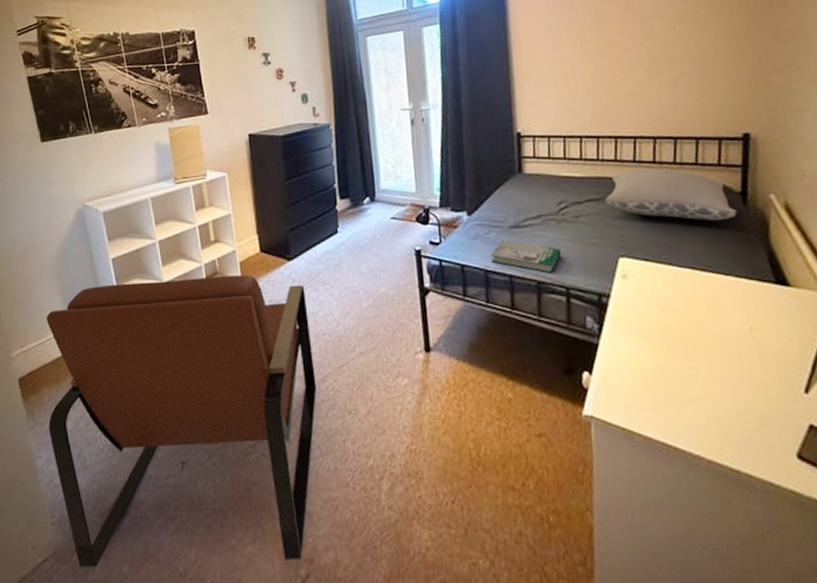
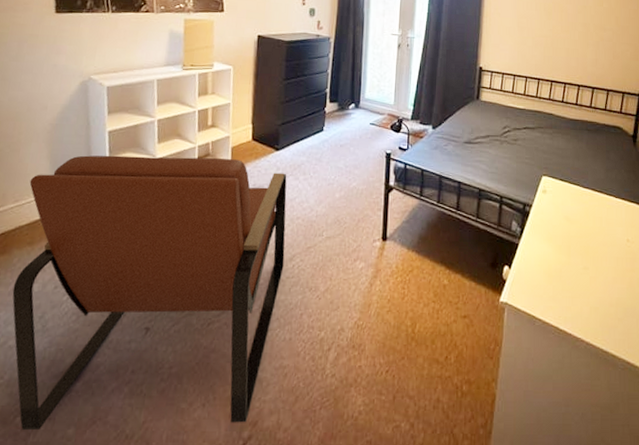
book: present [491,240,562,273] -> none [446,152,500,183]
pillow: present [605,169,738,222] -> none [538,109,629,155]

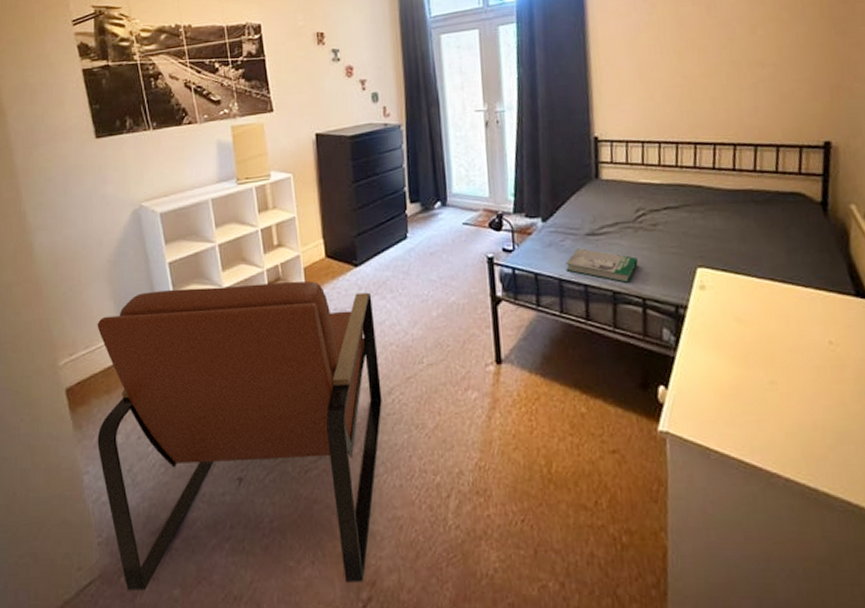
book: none [446,152,500,183] -> present [565,248,638,283]

